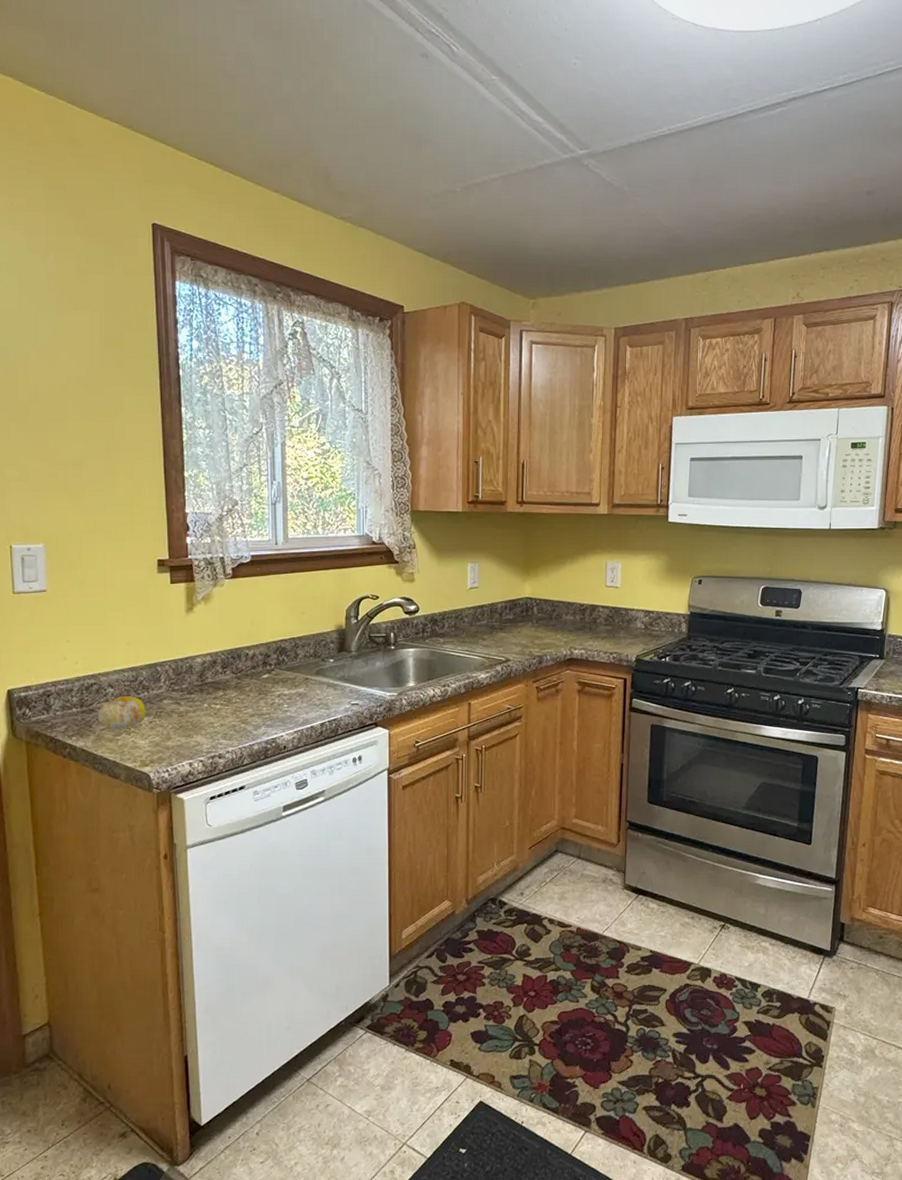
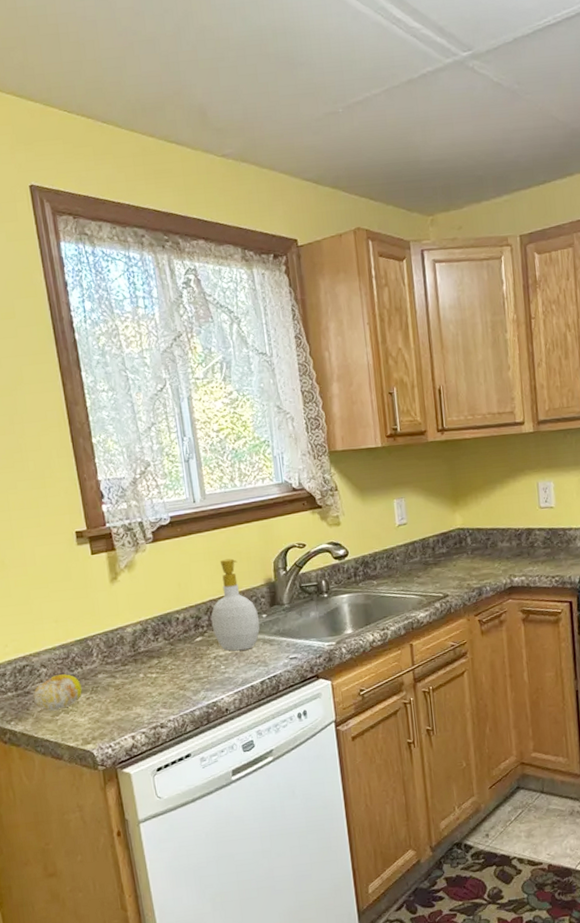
soap bottle: none [279,602,326,691] -> present [211,558,260,651]

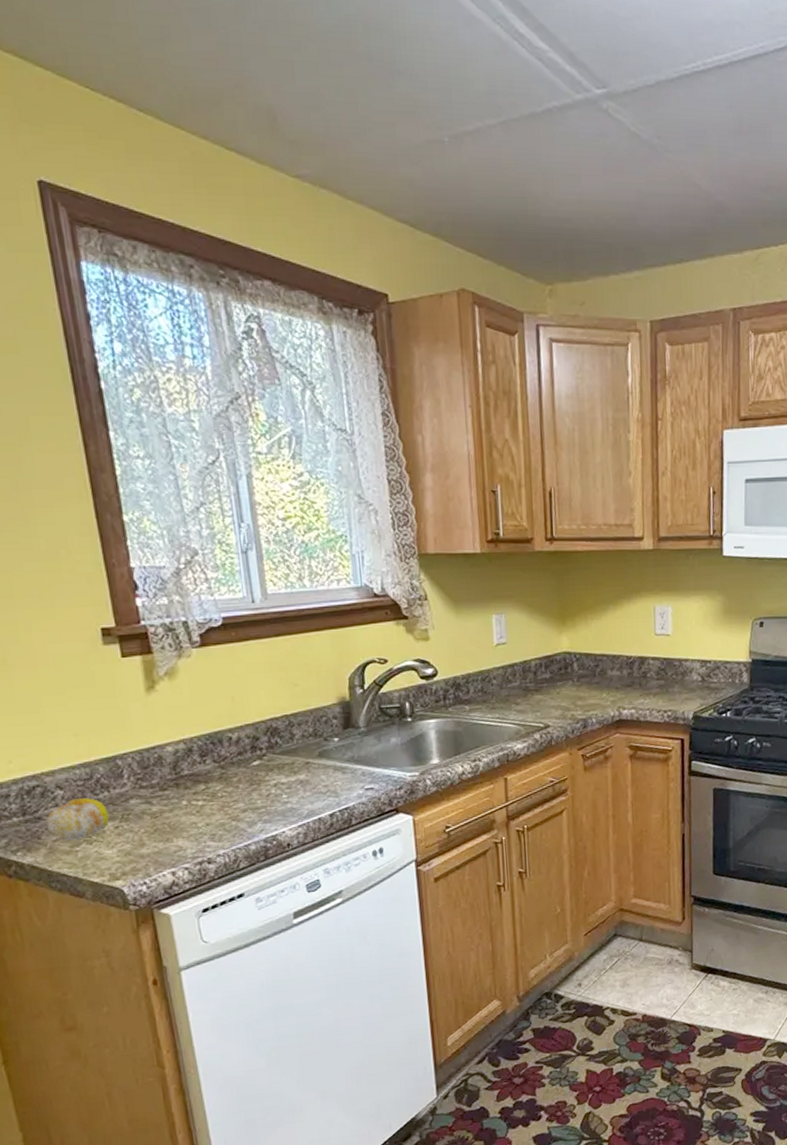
soap bottle: present [211,558,260,651] -> none [271,671,331,779]

